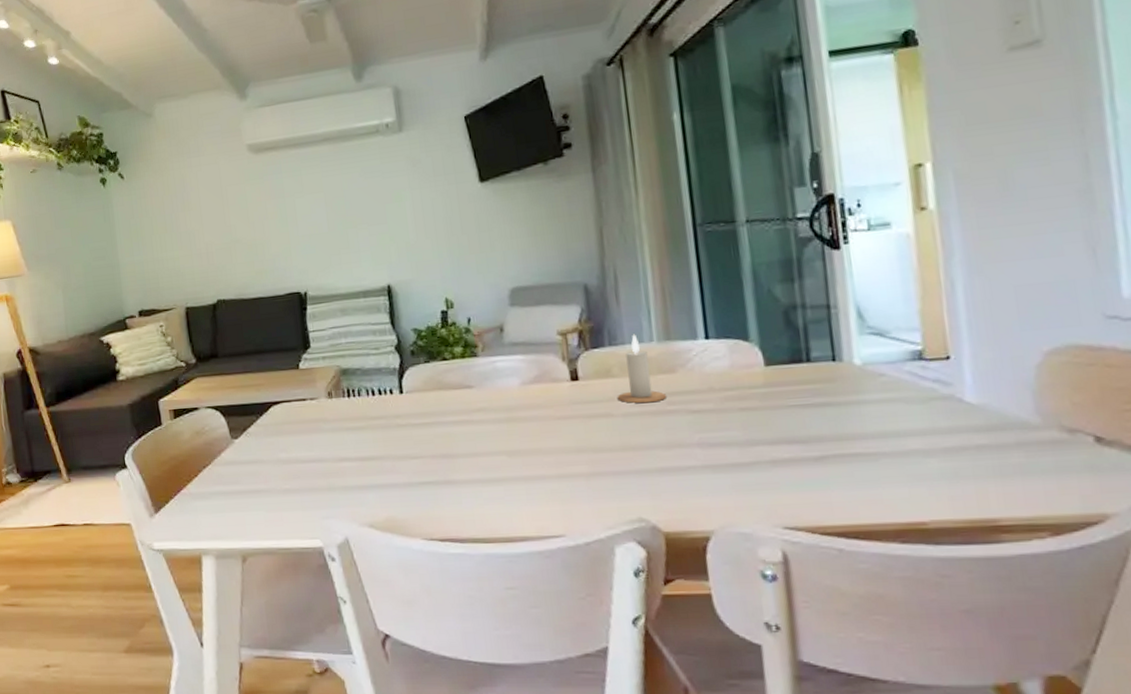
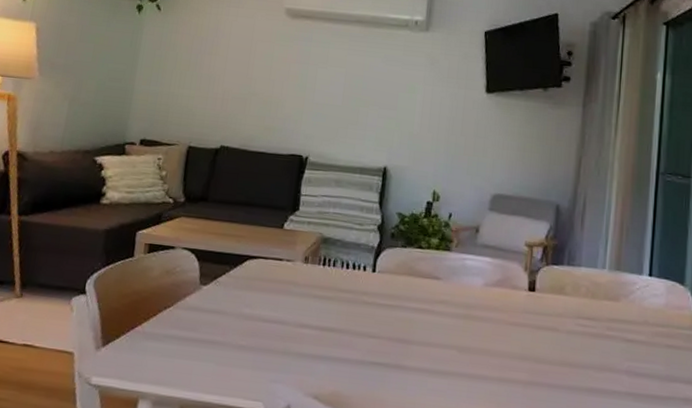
candle: present [617,334,666,403] -> none [565,259,607,325]

